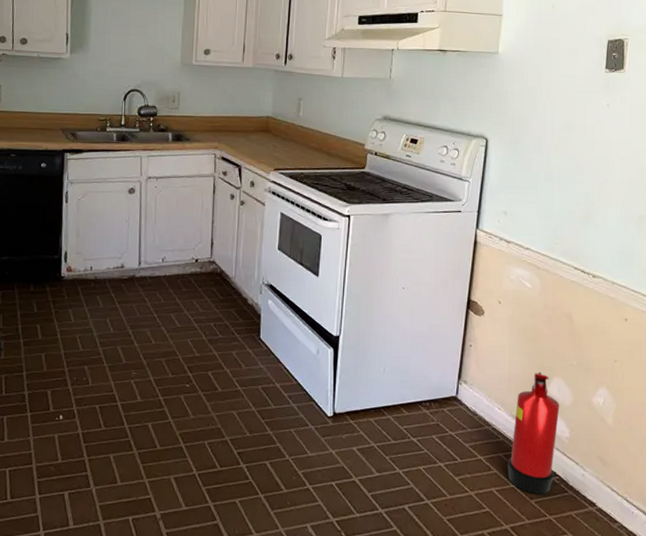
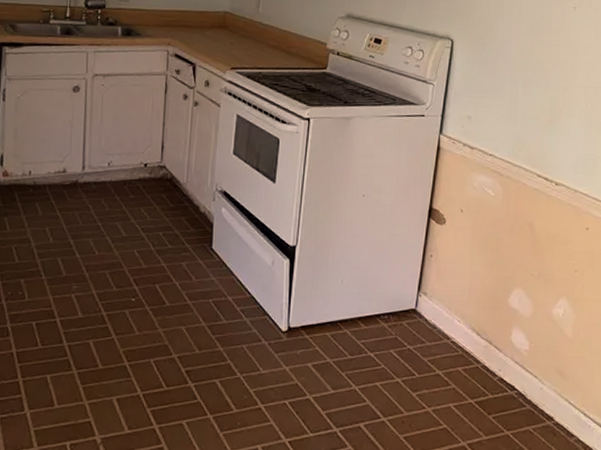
fire extinguisher: present [508,372,560,494] -> none [466,283,520,409]

